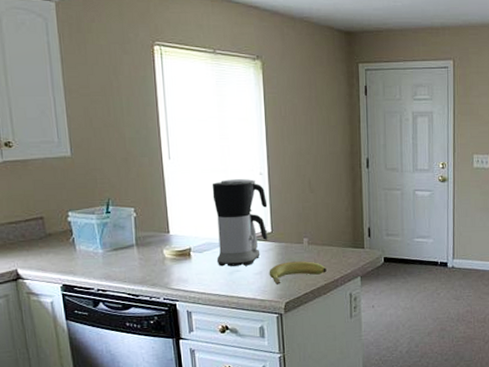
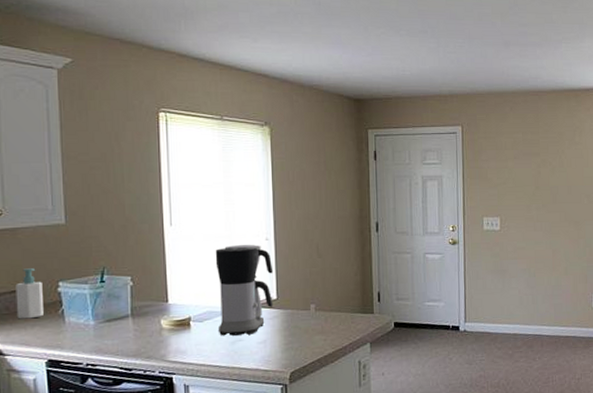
soap bottle: none [29,198,56,246] -> present [15,268,43,319]
banana: present [269,261,328,285] -> none [273,328,335,354]

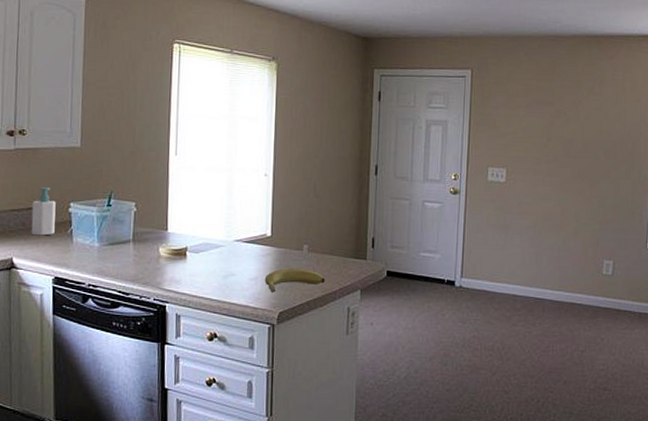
coffee maker: present [215,244,274,336] -> none [213,178,270,270]
banana: none [273,328,335,354] -> present [264,269,326,292]

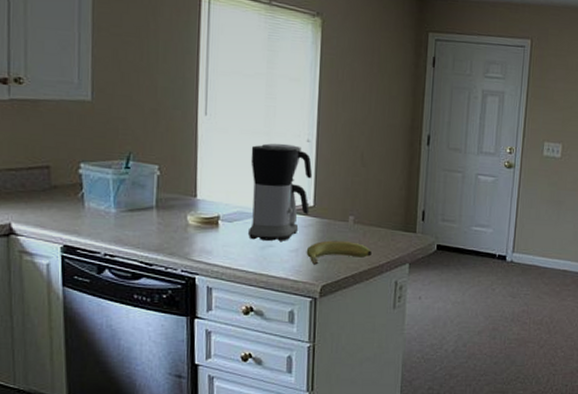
soap bottle: present [31,187,56,236] -> none [33,145,63,200]
coffee maker: none [213,178,270,270] -> present [249,143,313,241]

